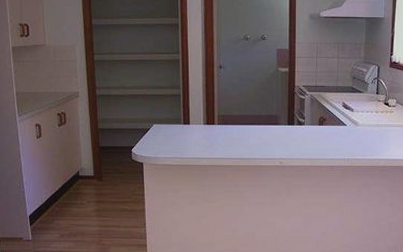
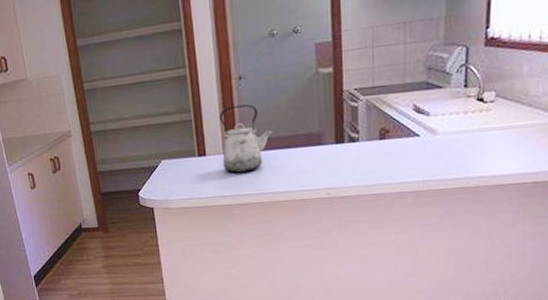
kettle: none [202,87,244,140] -> present [219,104,274,173]

